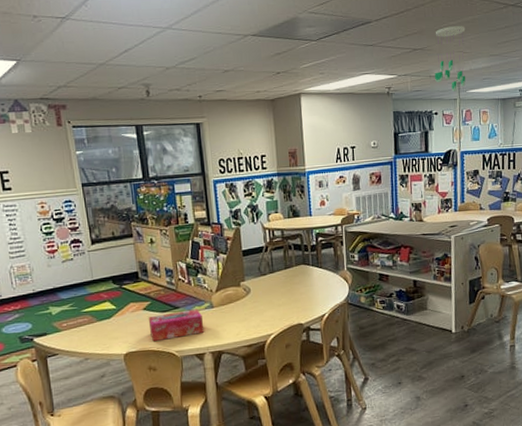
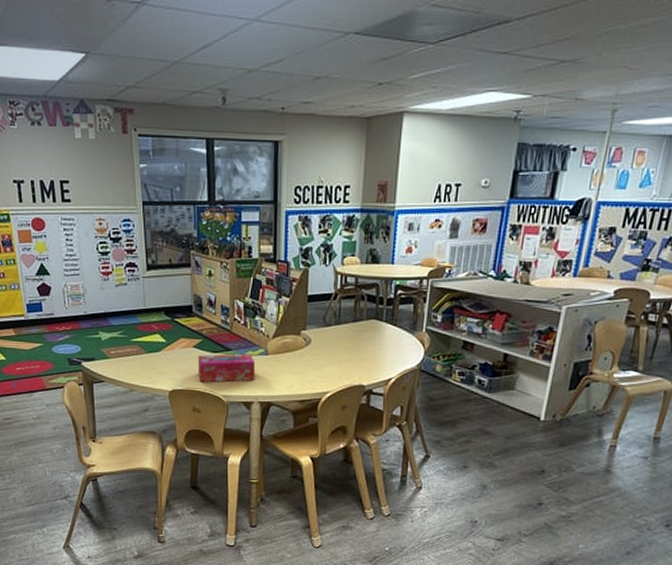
ceiling mobile: present [434,26,466,92] -> none [581,31,640,122]

